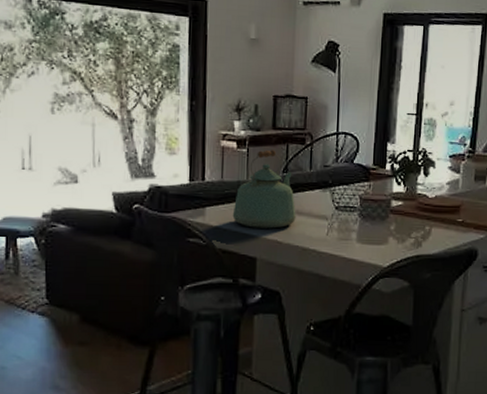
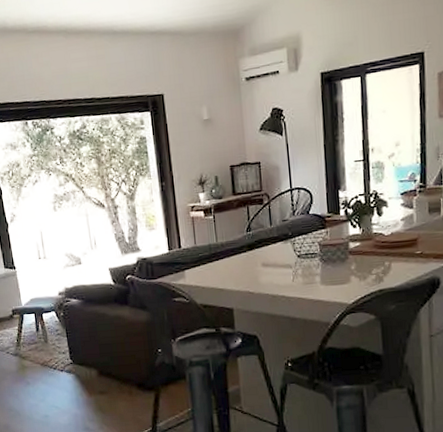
kettle: present [232,150,296,229] -> none [208,213,263,283]

